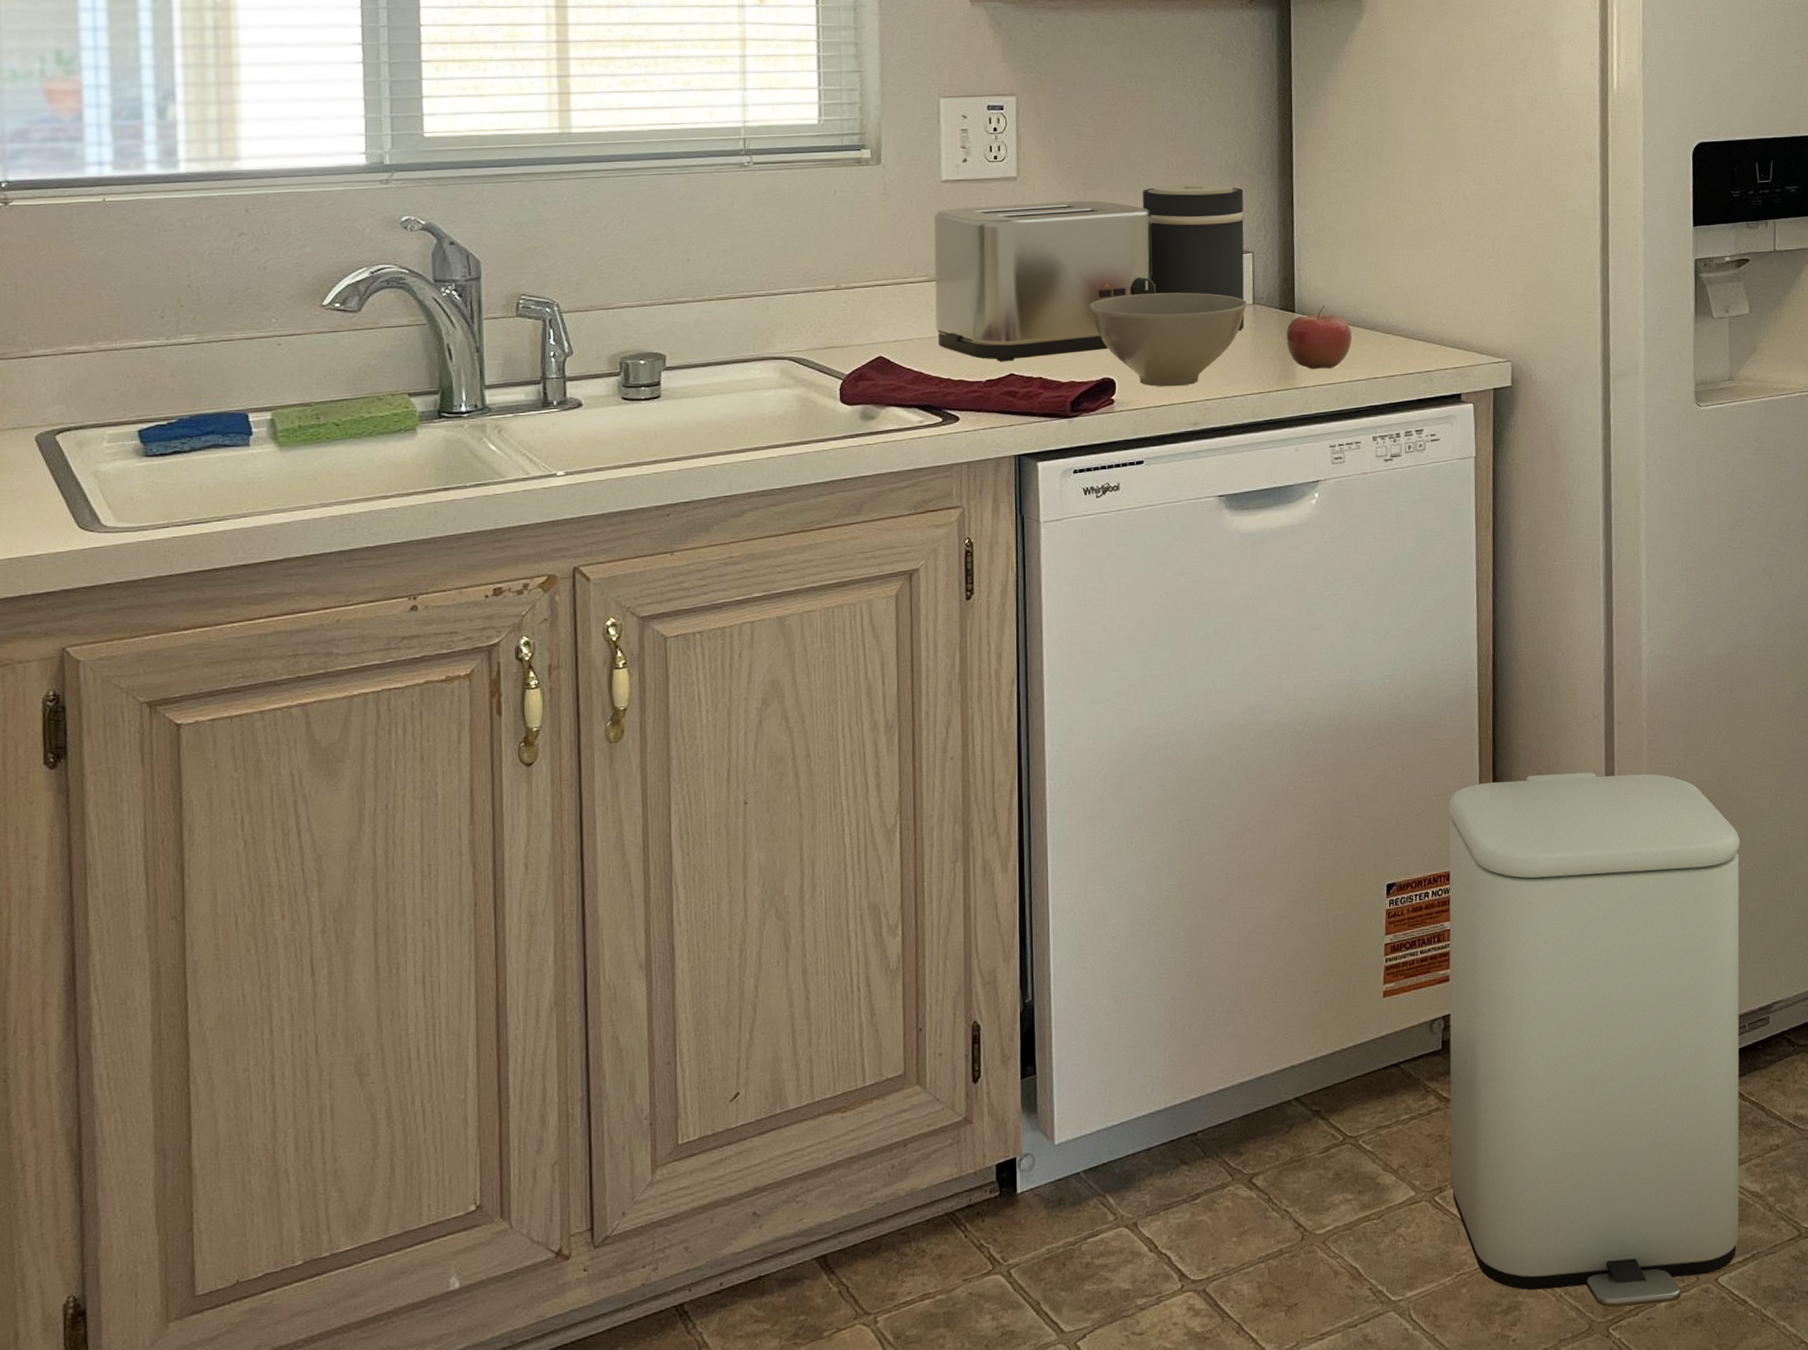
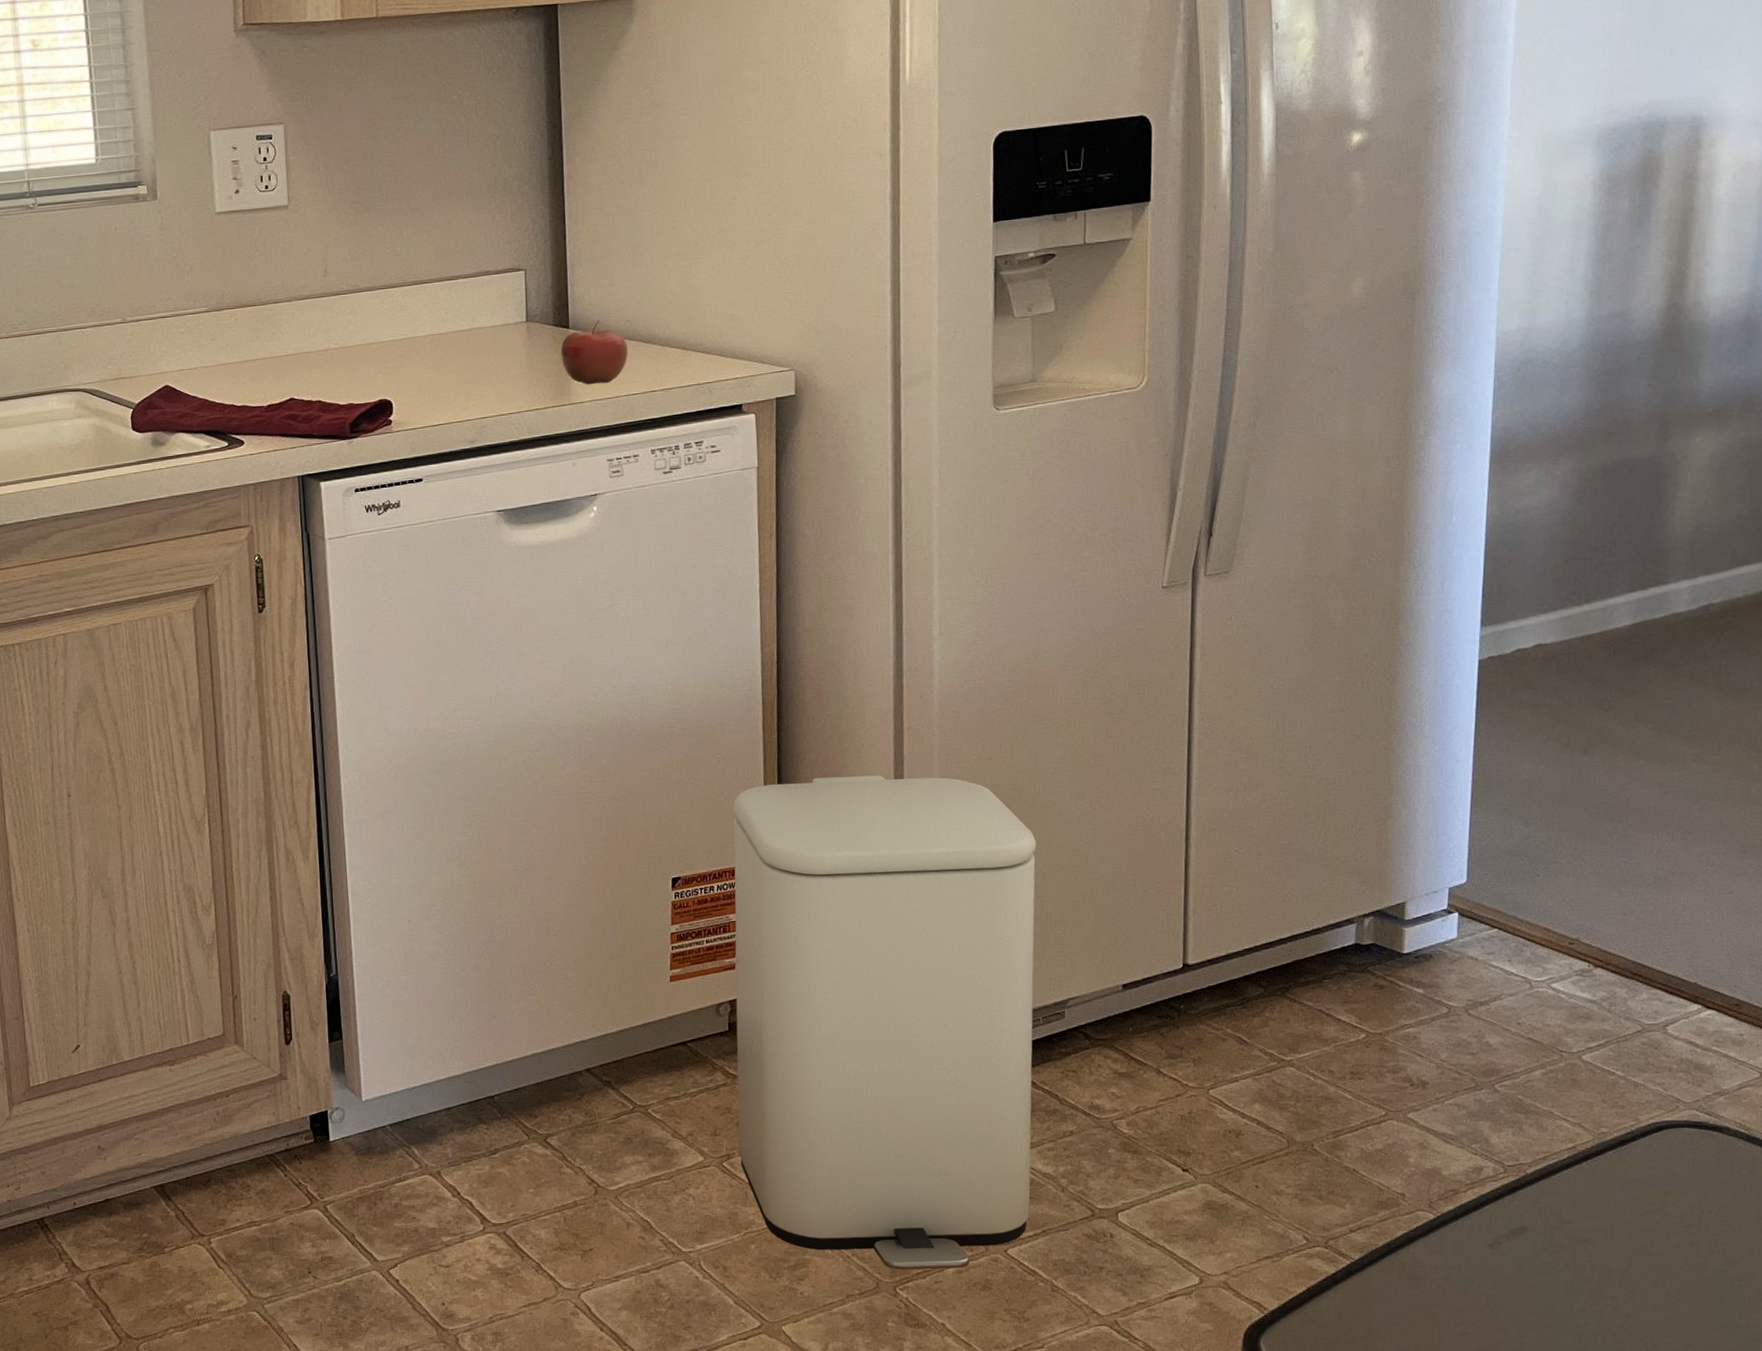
toaster: present [933,200,1157,362] -> none [210,225,430,387]
bowl: present [1089,292,1248,387] -> none [363,312,521,407]
cylinder: present [1142,184,1244,331] -> none [412,202,518,349]

